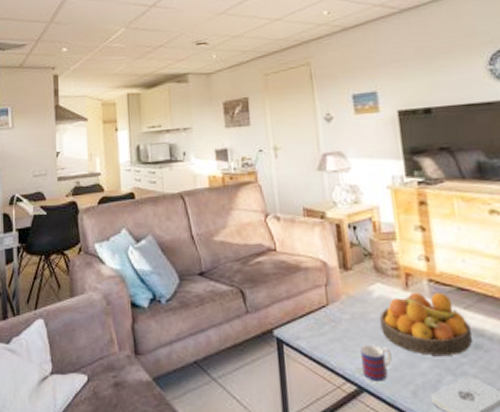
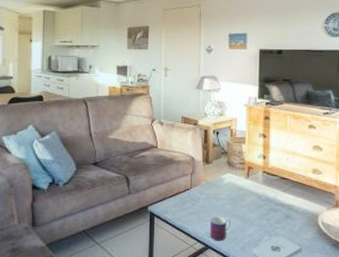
fruit bowl: present [380,292,472,355] -> none [227,180,286,223]

